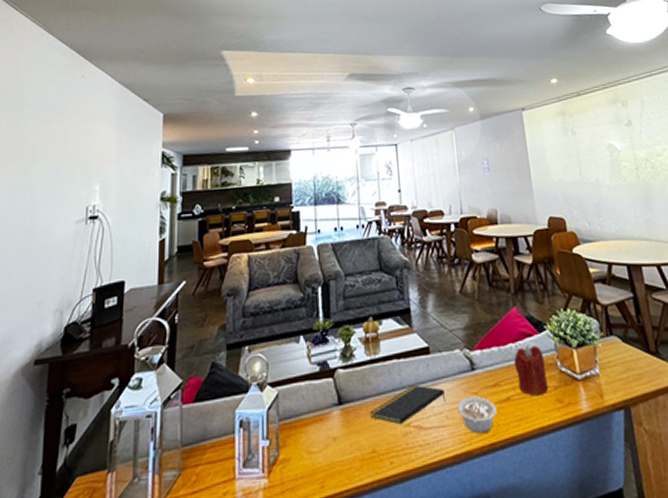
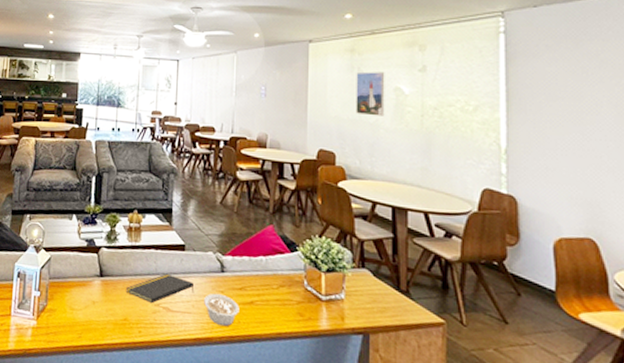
candle: present [513,345,548,397] -> none [262,261,291,306]
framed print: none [570,131,604,176] -> present [356,72,385,117]

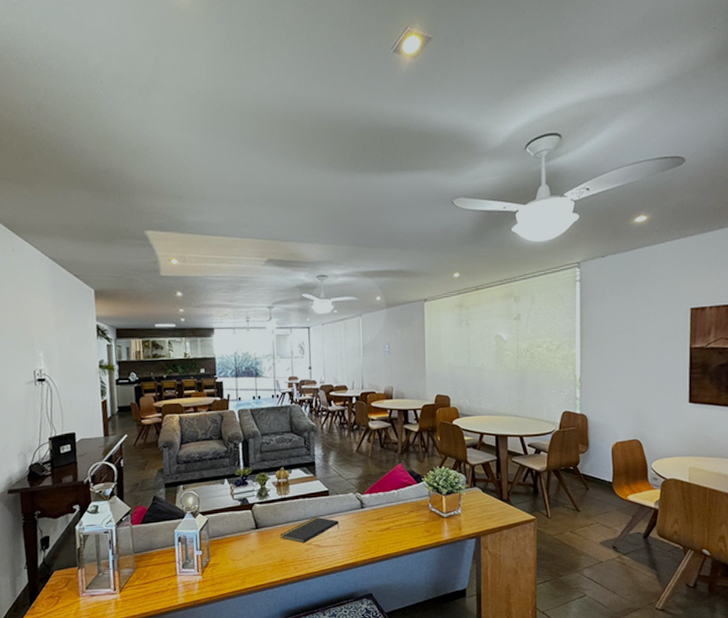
legume: present [204,293,240,327] -> none [348,526,378,552]
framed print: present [356,72,385,117] -> none [464,323,488,362]

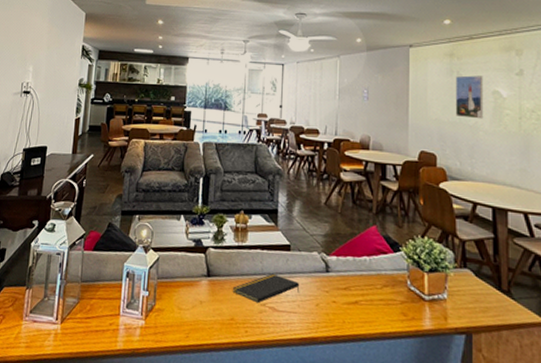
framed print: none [464,323,488,362] -> present [455,75,484,119]

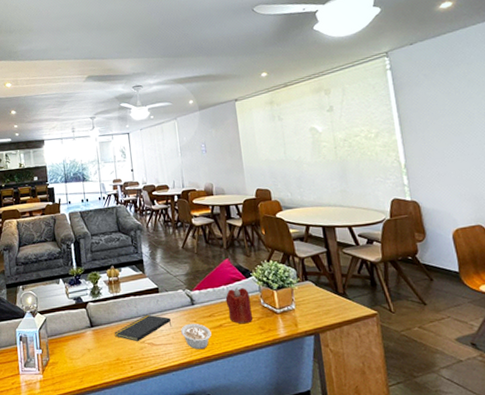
legume: none [309,293,344,327] -> present [181,323,212,350]
candle: none [366,261,395,306] -> present [225,287,252,324]
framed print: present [455,75,484,119] -> none [277,117,305,155]

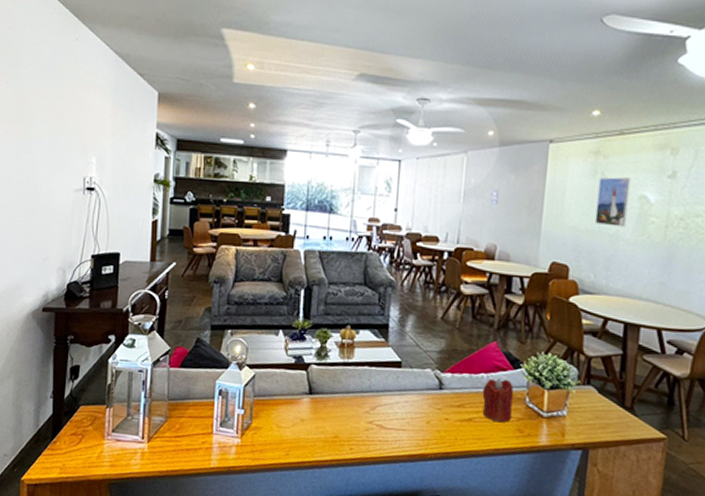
notepad: present [114,314,172,342] -> none [336,391,410,421]
legume: present [181,323,212,350] -> none [420,410,457,444]
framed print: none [277,117,305,155] -> present [595,177,631,227]

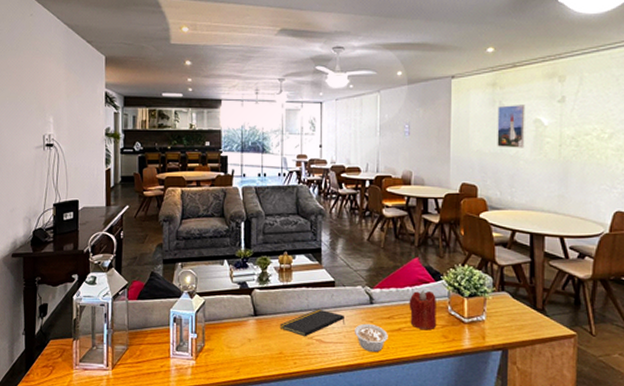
notepad: none [336,391,410,421] -> present [279,309,346,337]
legume: none [420,410,457,444] -> present [355,323,388,353]

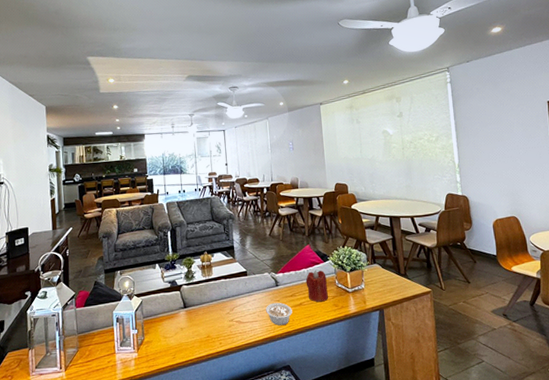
notepad: present [279,309,346,337] -> none [205,295,258,321]
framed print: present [497,105,526,148] -> none [355,120,378,154]

